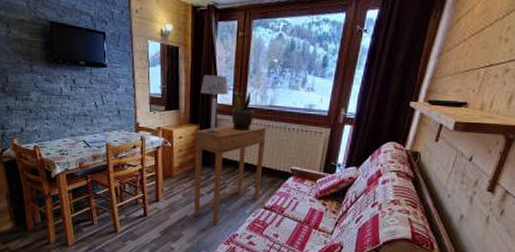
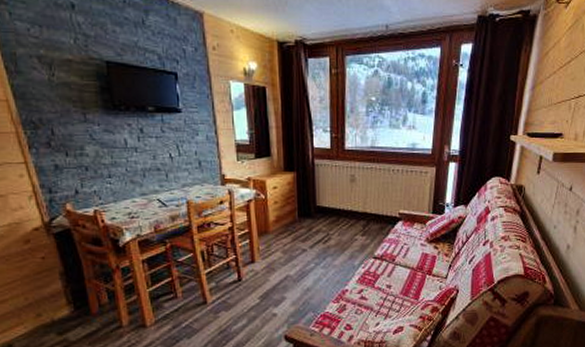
side table: present [194,124,268,224] -> none [291,167,371,281]
table lamp: present [200,75,229,134] -> none [293,116,326,181]
potted plant: present [232,89,255,131] -> none [331,130,355,176]

